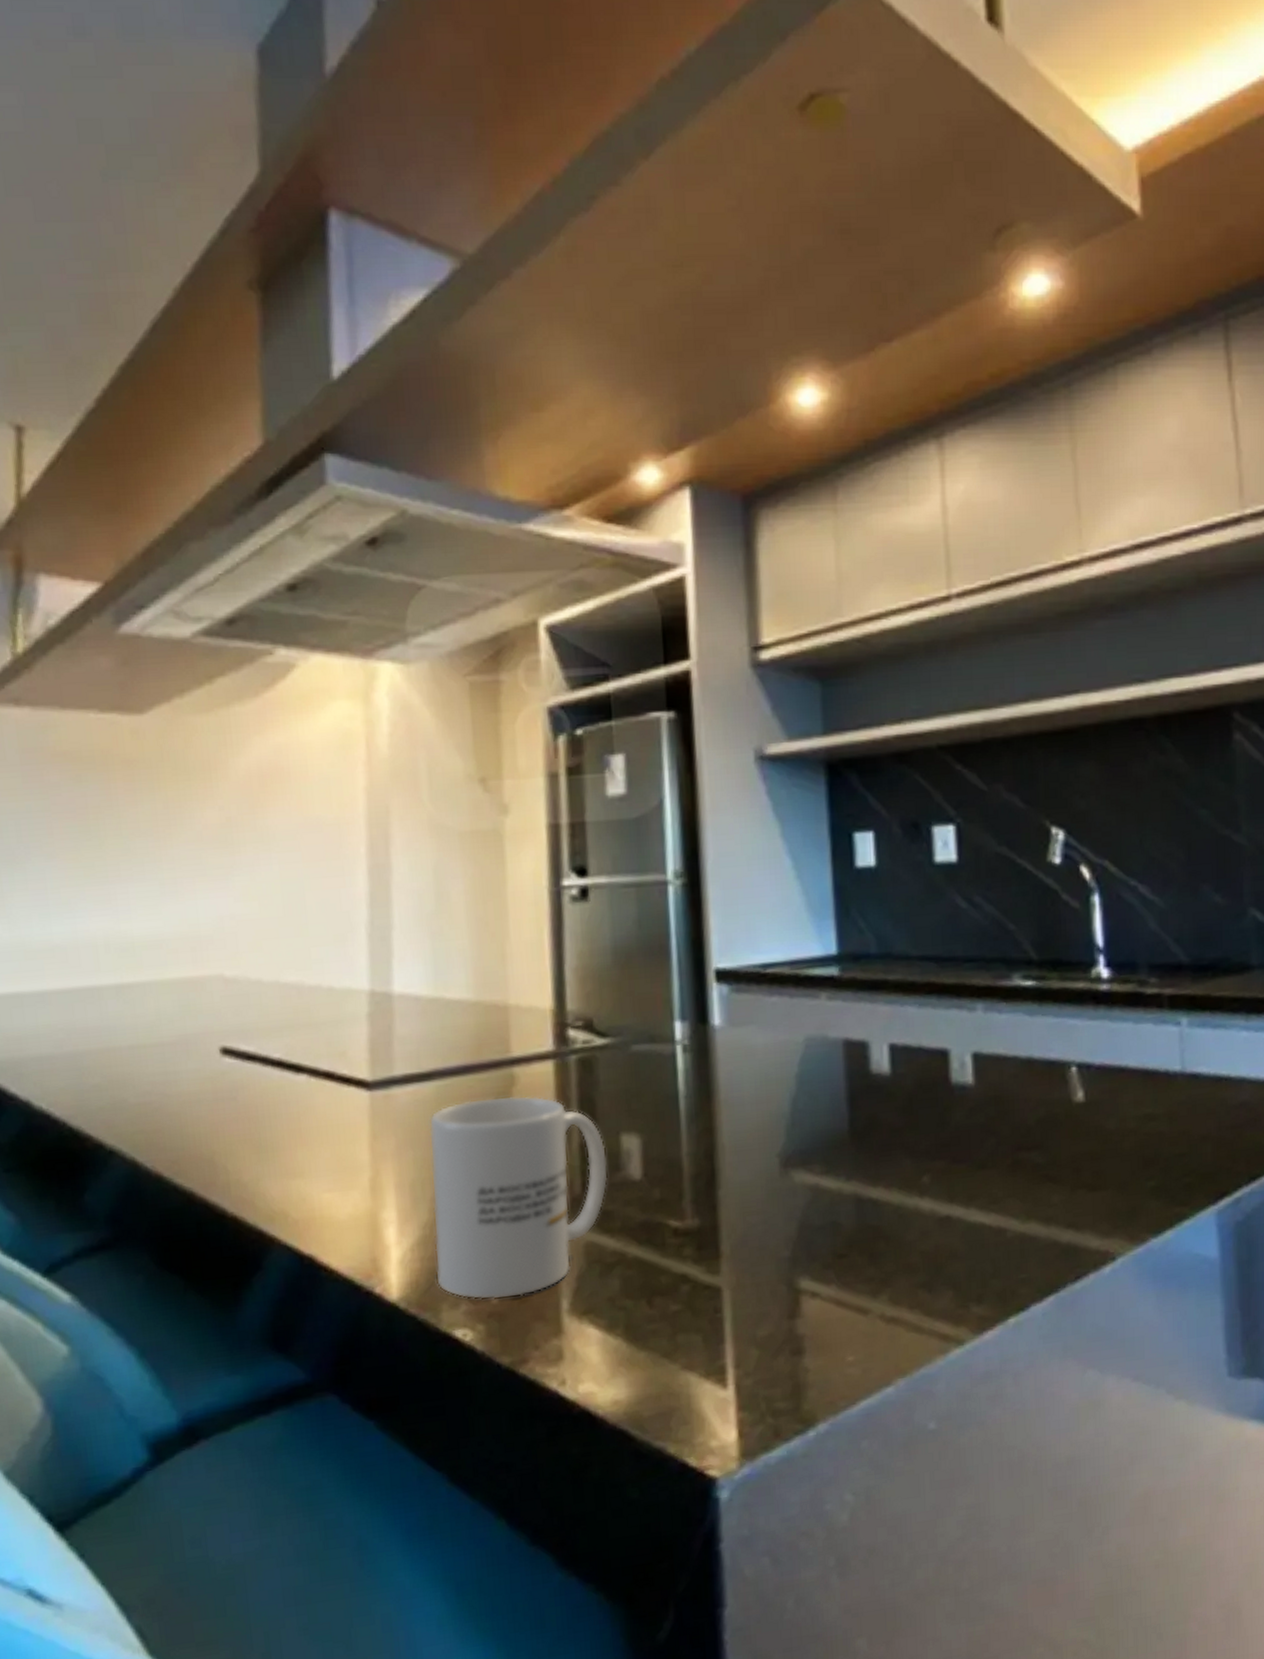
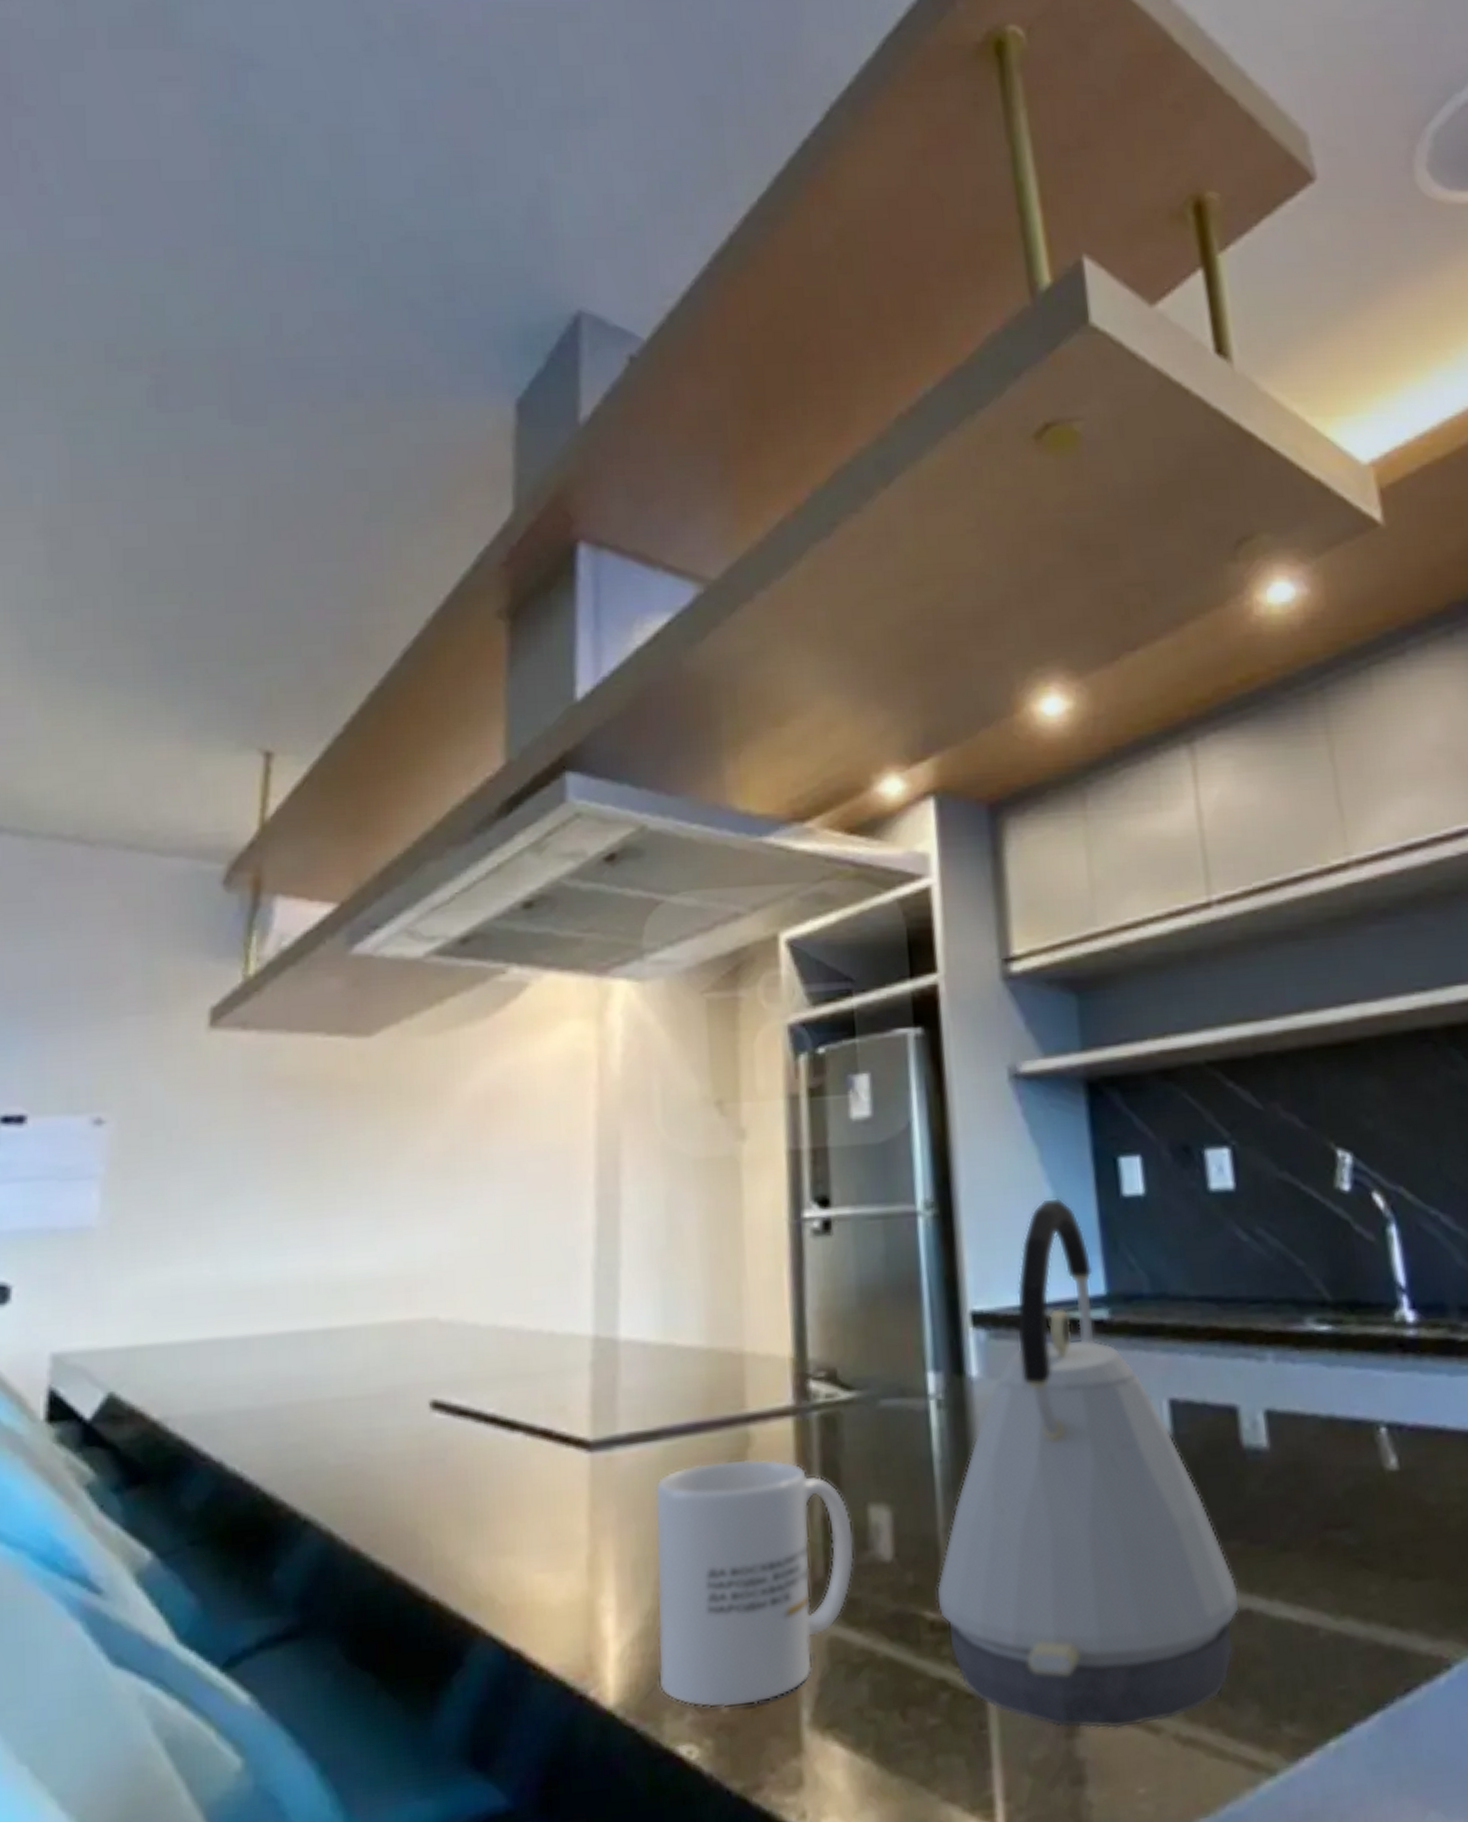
kettle: none [679,869,942,1312] -> present [935,1198,1241,1730]

